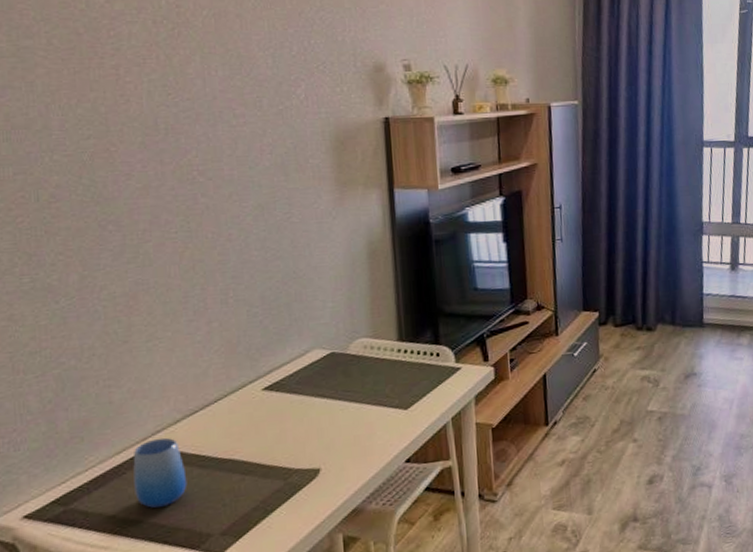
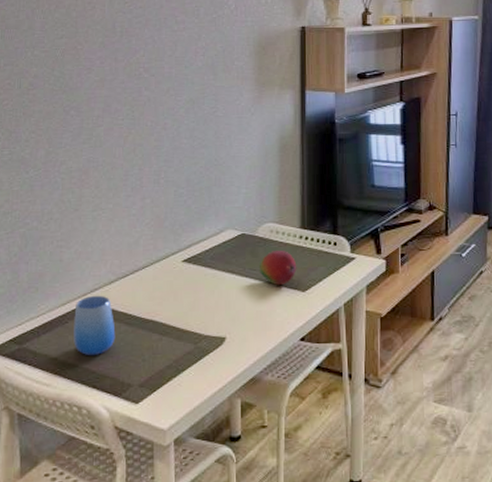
fruit: none [353,366,397,406] -> present [258,249,297,285]

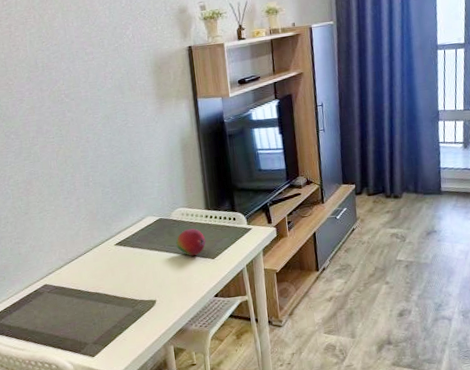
cup: present [74,295,116,356] -> none [36,277,70,325]

